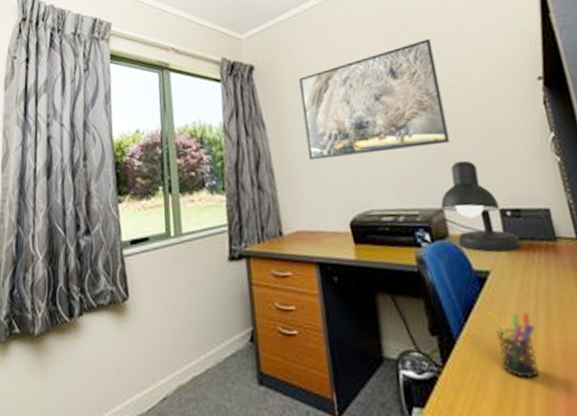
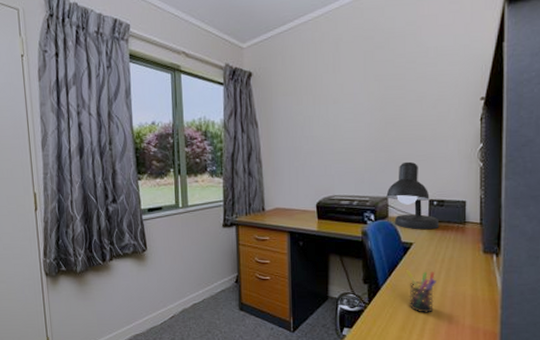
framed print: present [299,38,450,161] -> none [288,58,402,155]

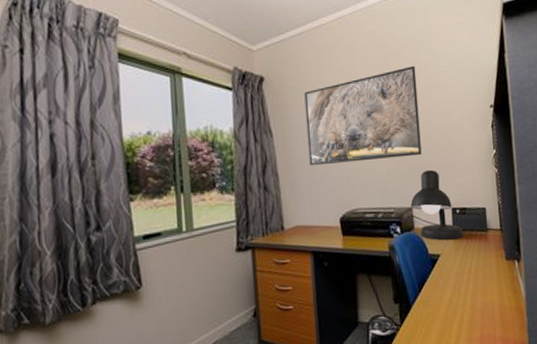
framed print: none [288,58,402,155] -> present [304,65,422,166]
pen holder: present [406,270,436,313] -> none [436,283,466,330]

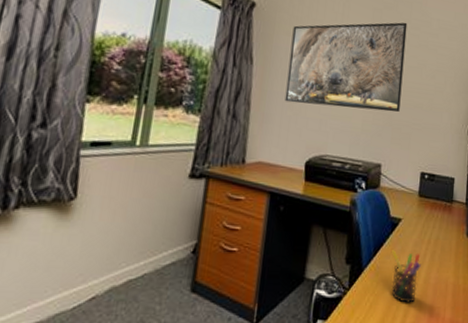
desk lamp: present [410,169,464,240] -> none [380,128,429,206]
pen holder: none [436,283,466,330] -> present [391,250,421,303]

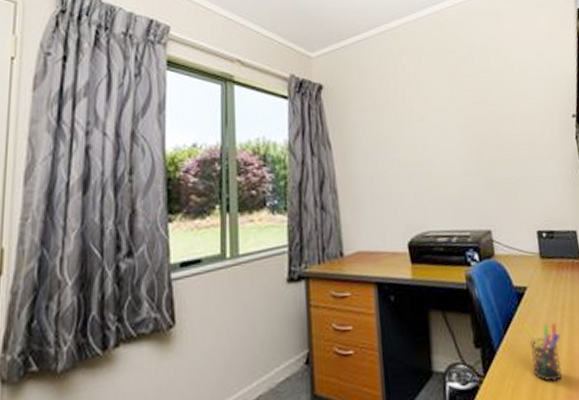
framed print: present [284,22,408,112] -> none [366,72,499,182]

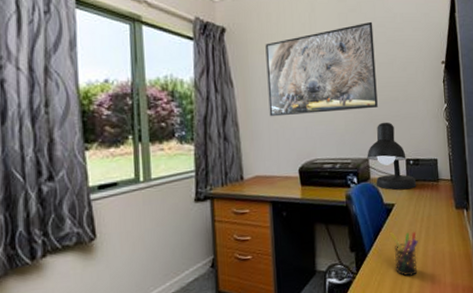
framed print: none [366,72,499,182] -> present [265,21,378,117]
desk lamp: none [489,186,553,270] -> present [367,122,417,190]

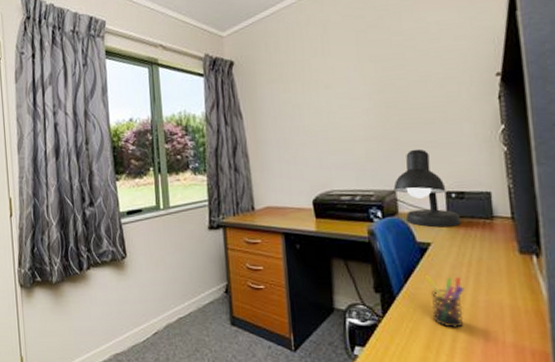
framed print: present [265,21,378,117] -> none [274,35,407,147]

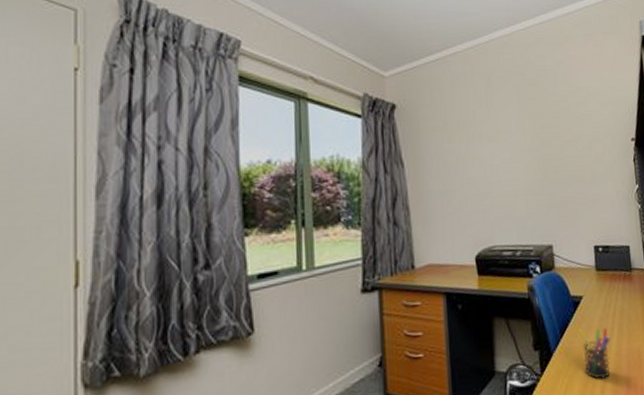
desk lamp: present [393,148,462,228] -> none [550,204,607,281]

